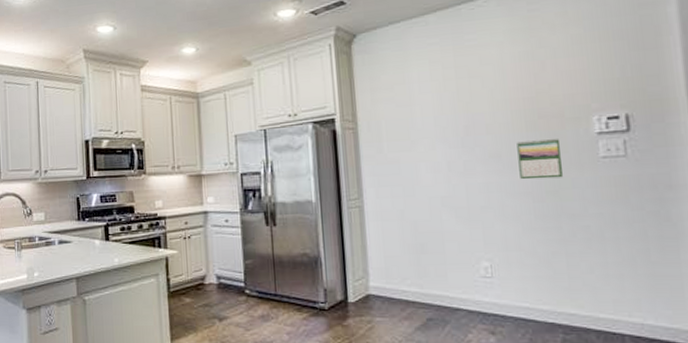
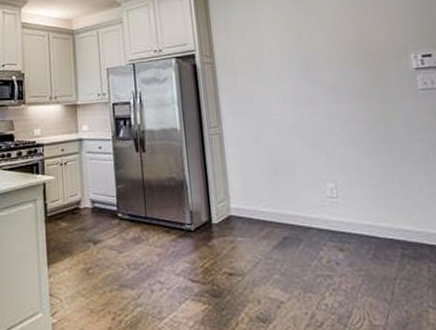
calendar: present [517,138,564,180] -> none [350,72,391,109]

